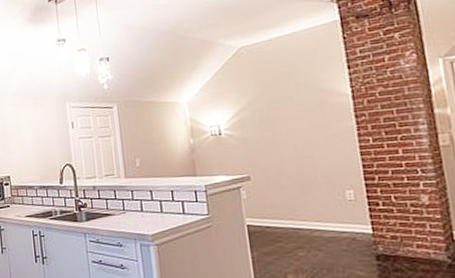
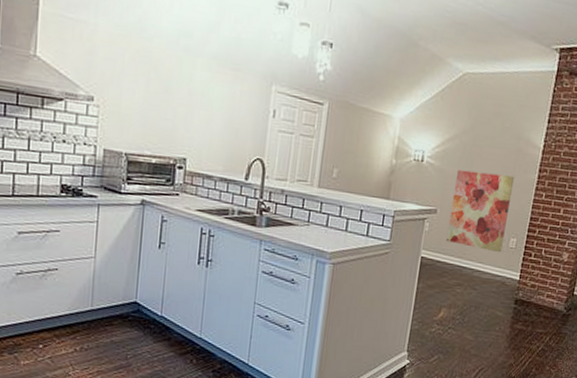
wall art: none [260,128,339,208] -> present [446,169,515,253]

